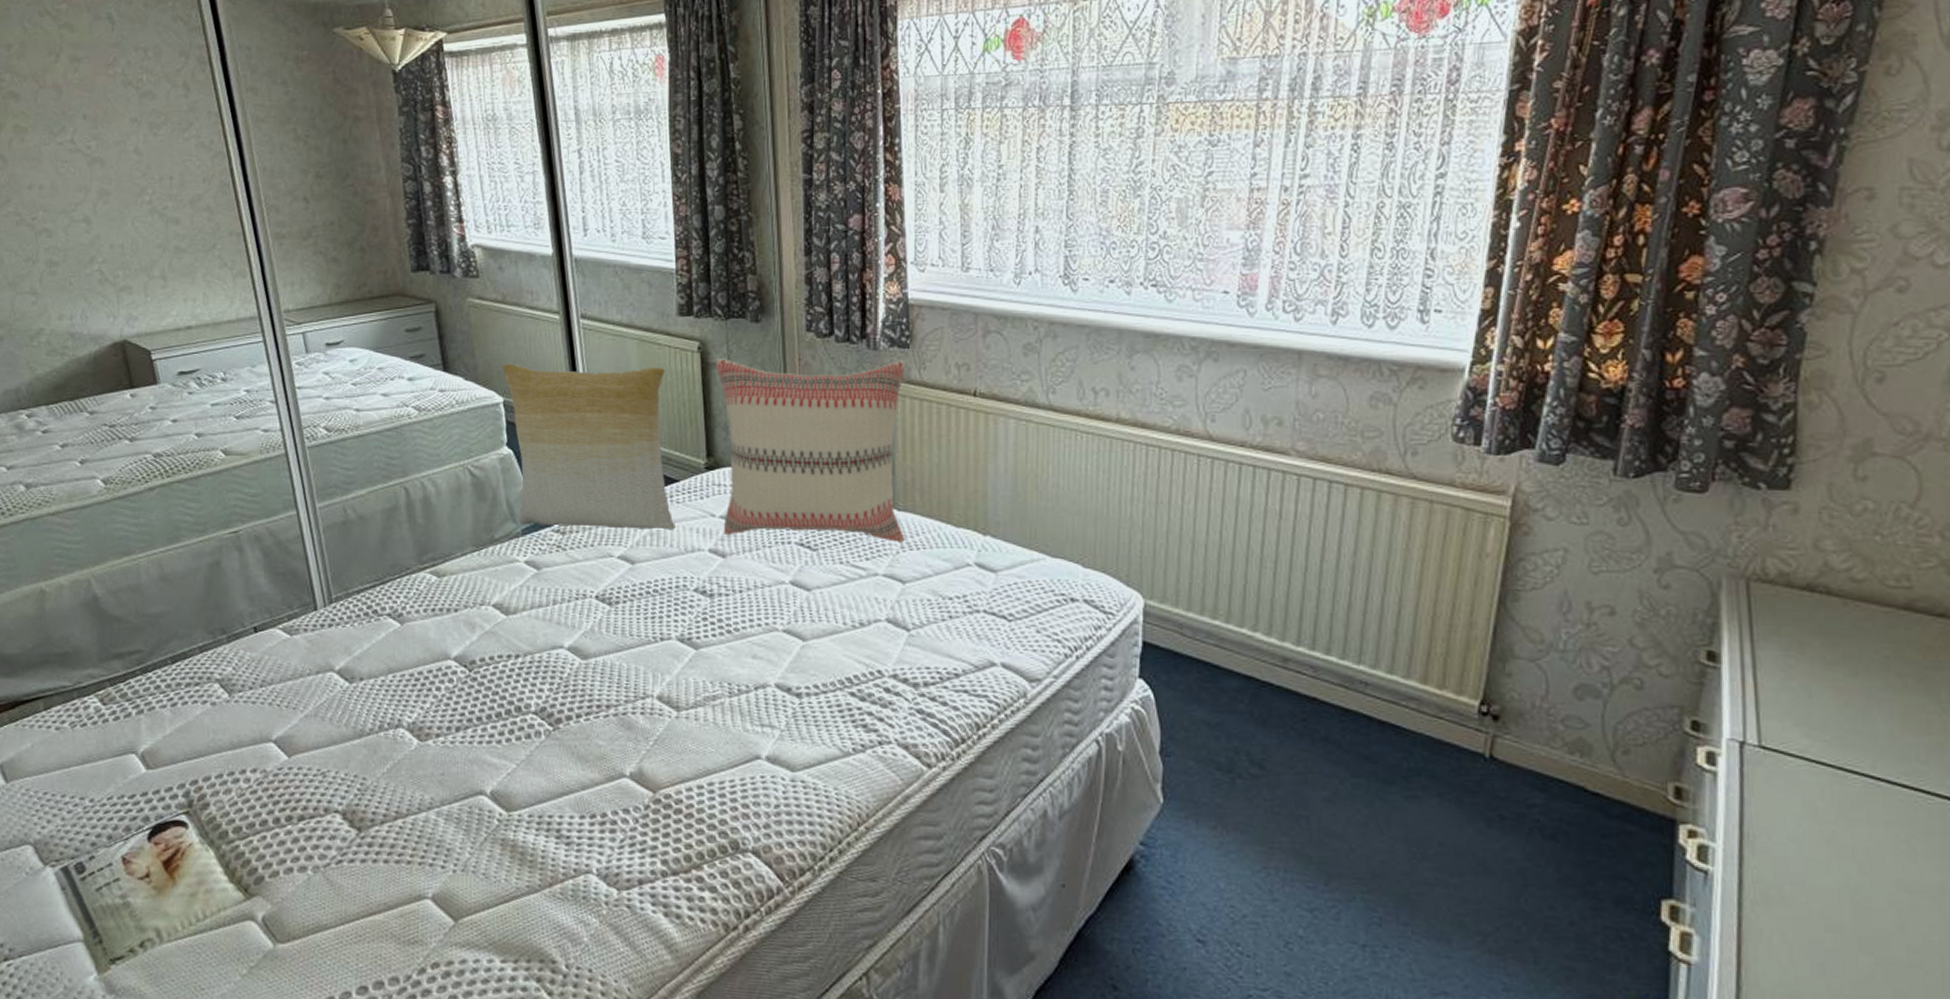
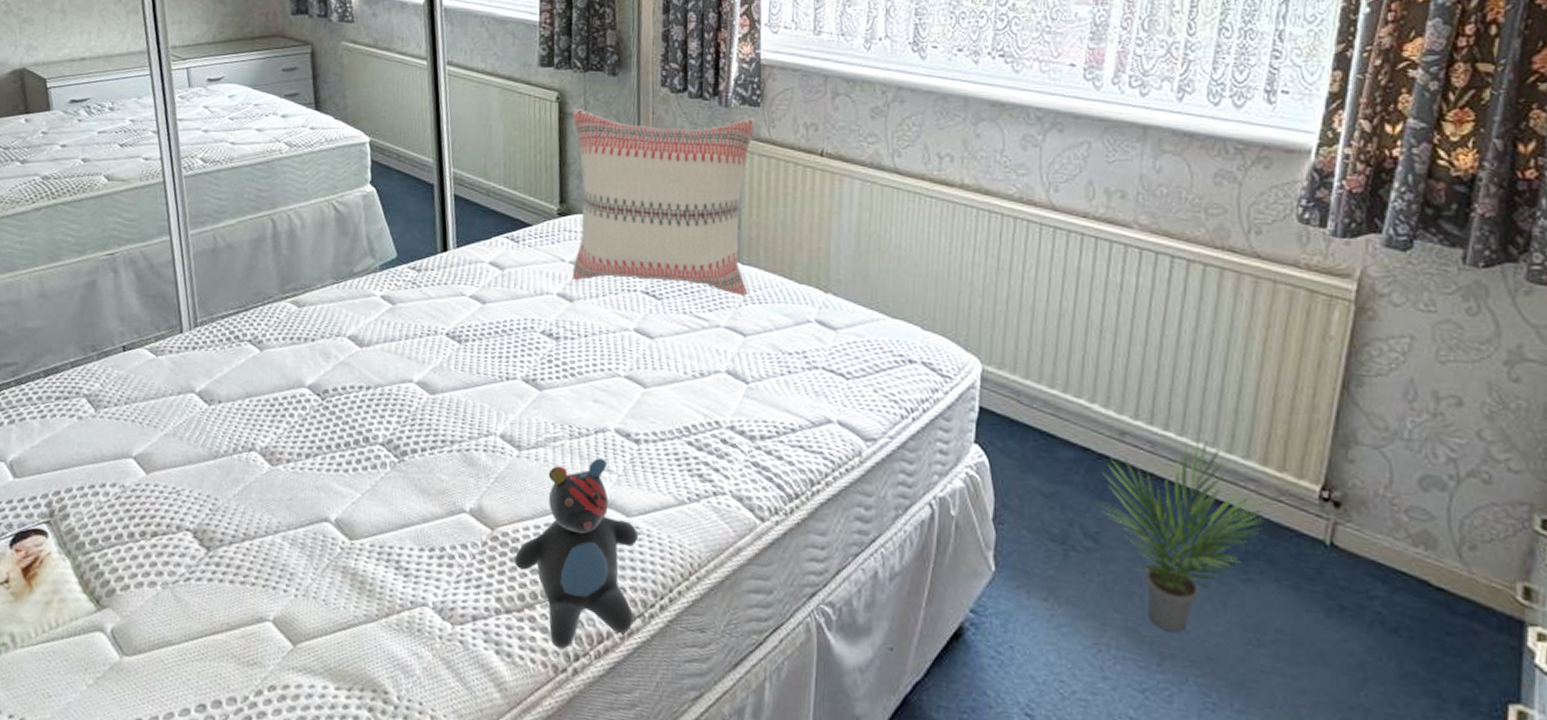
pillow: present [502,363,675,530] -> none [370,104,526,273]
teddy bear: none [678,714,805,907] -> present [513,458,639,649]
potted plant: none [1259,661,1427,851] -> present [1094,439,1266,632]

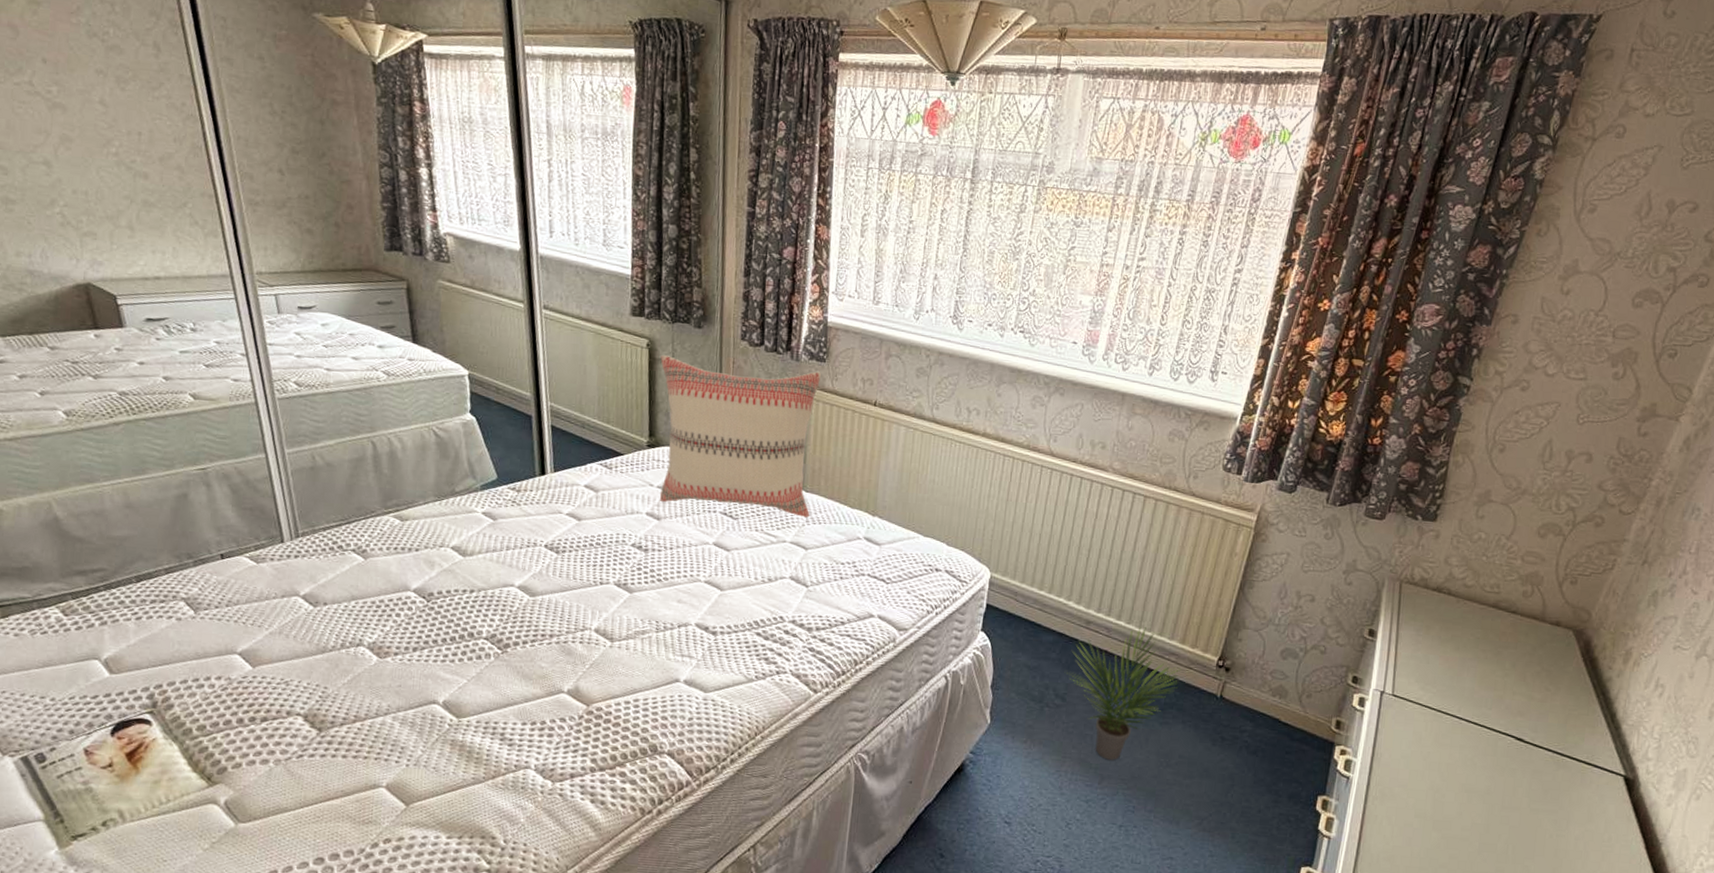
teddy bear: present [513,458,639,649] -> none [606,647,714,796]

